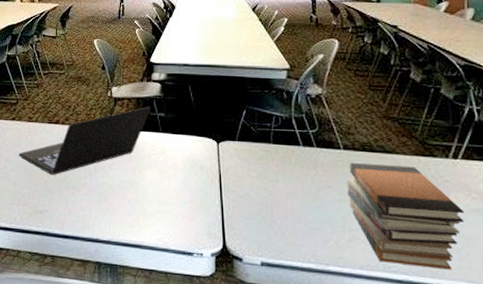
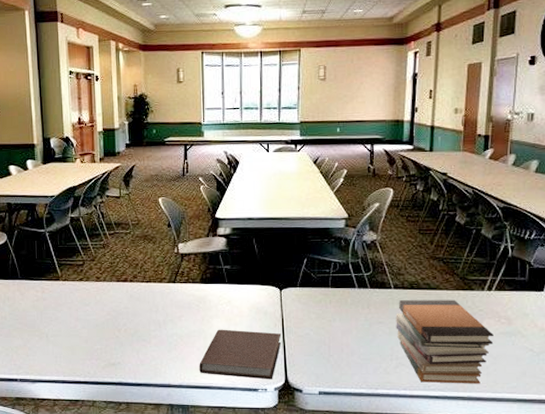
laptop: present [18,106,152,175] -> none [88,260,218,330]
notebook: none [130,181,219,244] -> present [199,329,282,380]

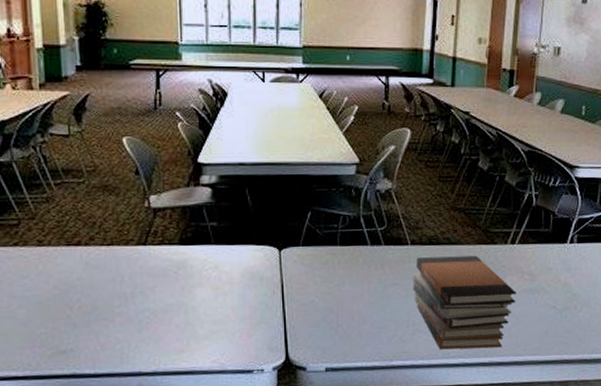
notebook: present [199,329,282,380] -> none [178,300,281,358]

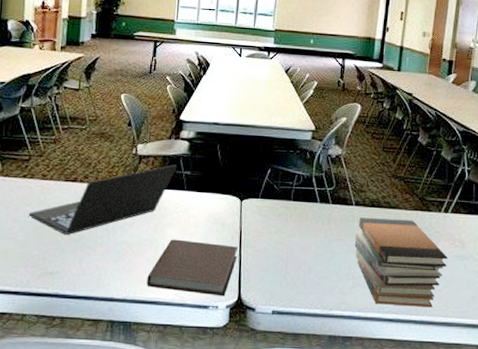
laptop: none [26,215,201,307] -> present [28,164,178,235]
notebook: none [178,300,281,358] -> present [147,239,238,296]

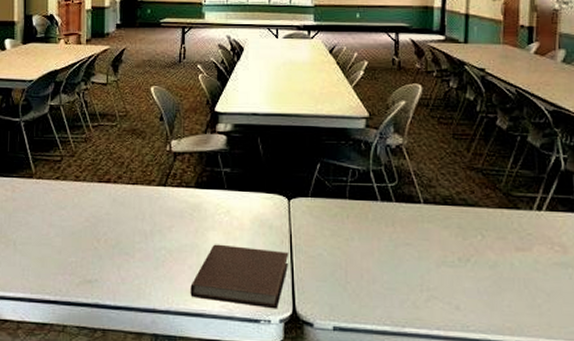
laptop: present [28,164,178,235] -> none [63,161,216,240]
book stack: present [354,218,448,308] -> none [426,218,546,327]

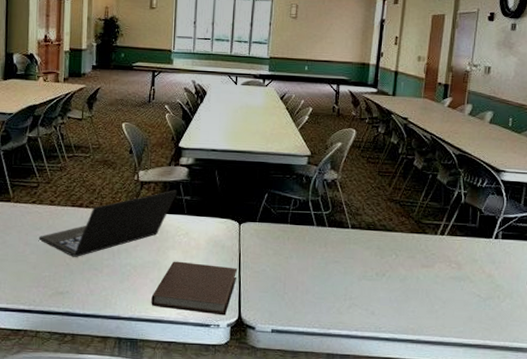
laptop: none [63,161,216,240] -> present [38,190,178,257]

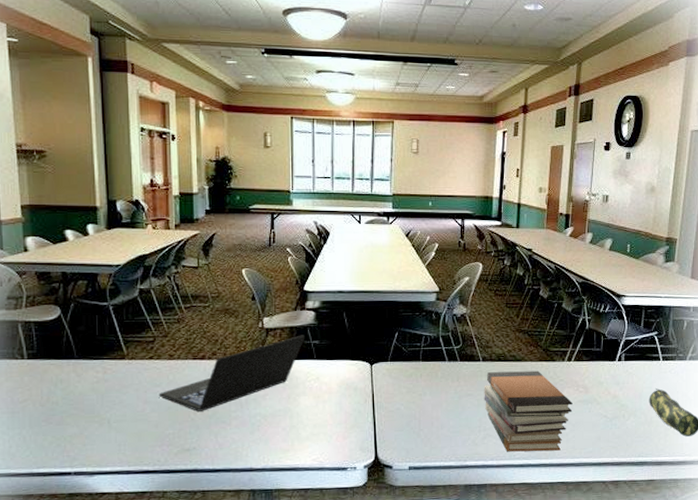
notebook: present [151,261,238,316] -> none [284,407,372,458]
book stack: none [351,240,444,327] -> present [484,371,573,452]

